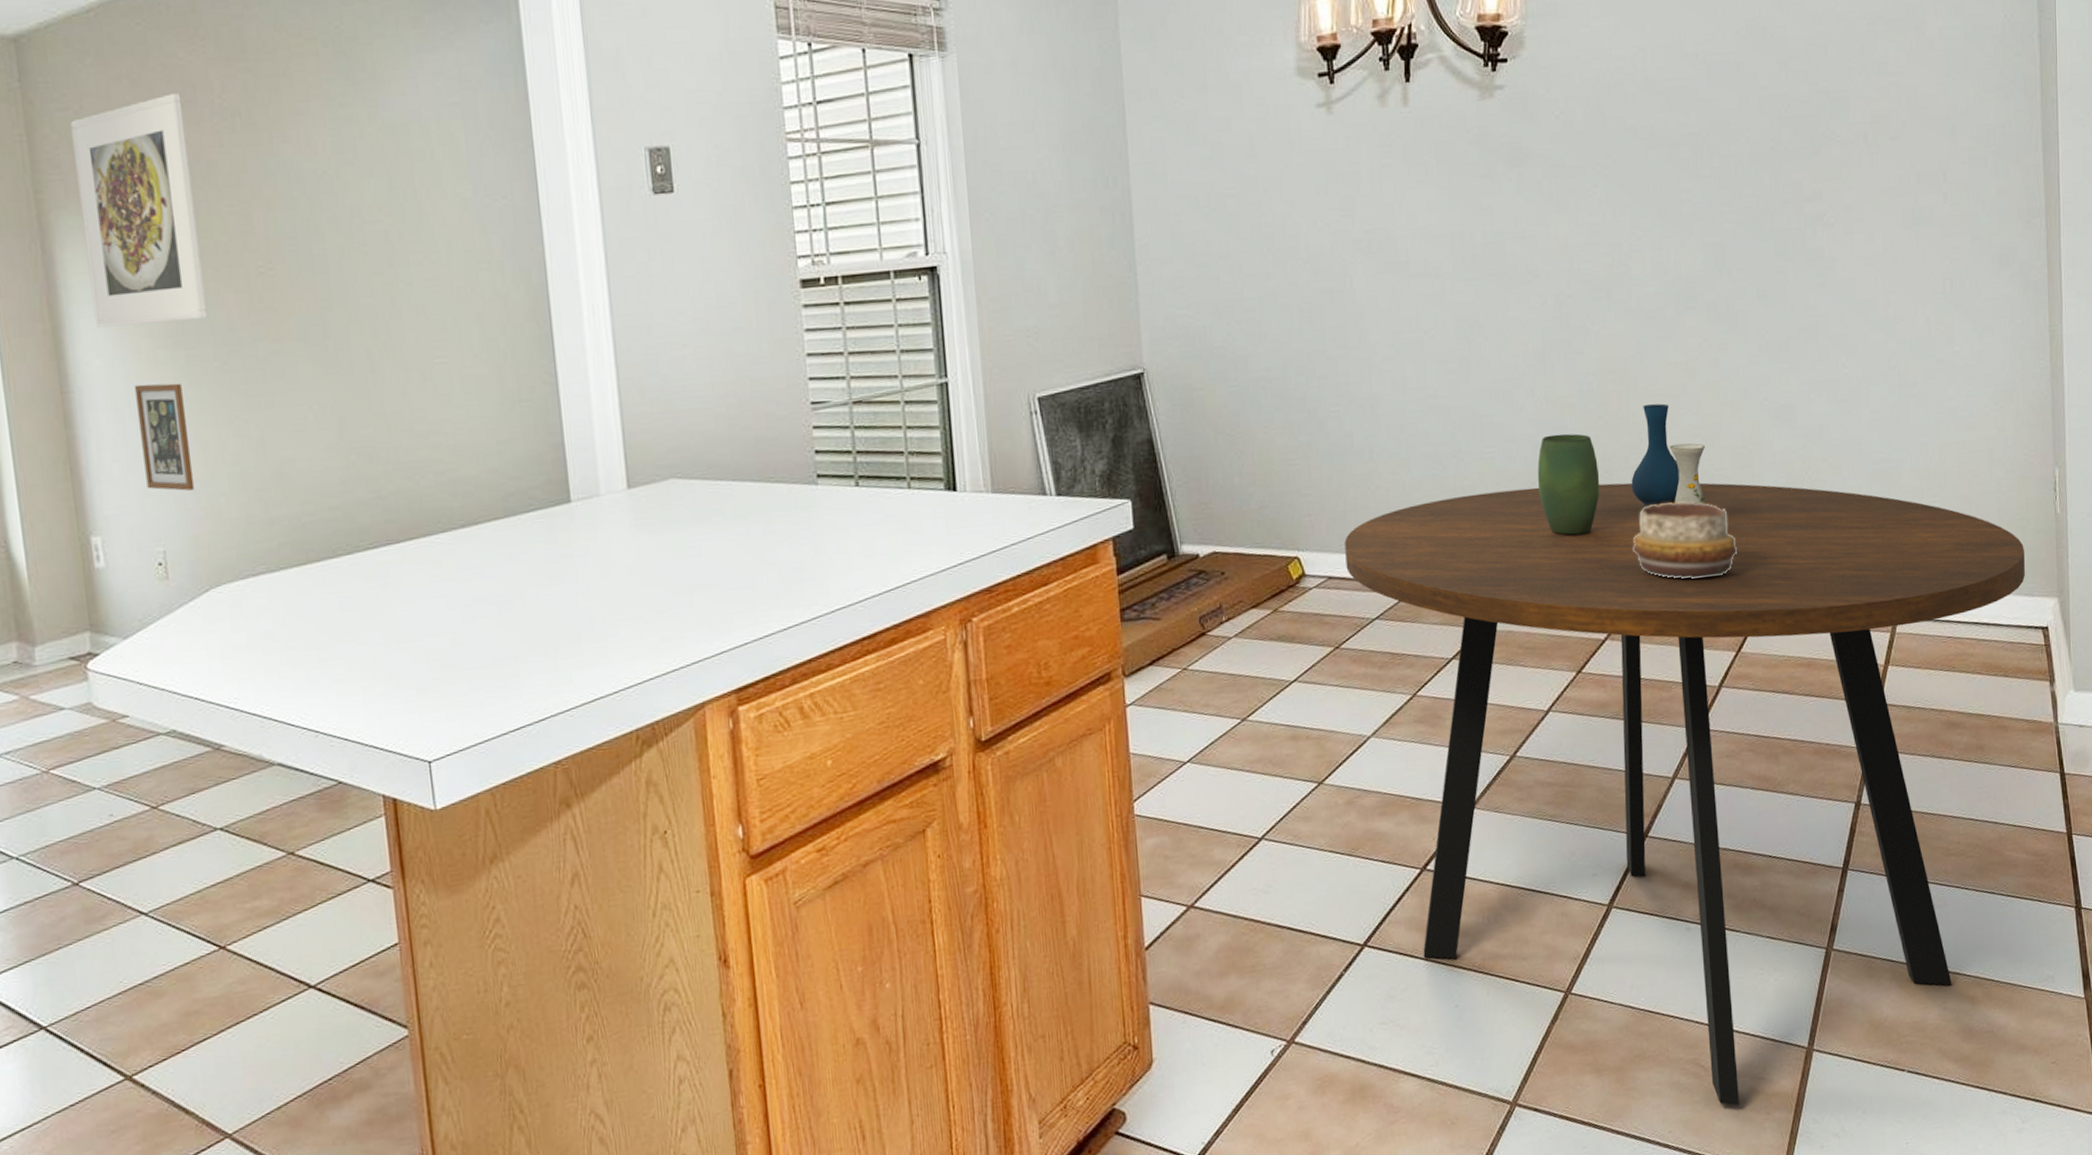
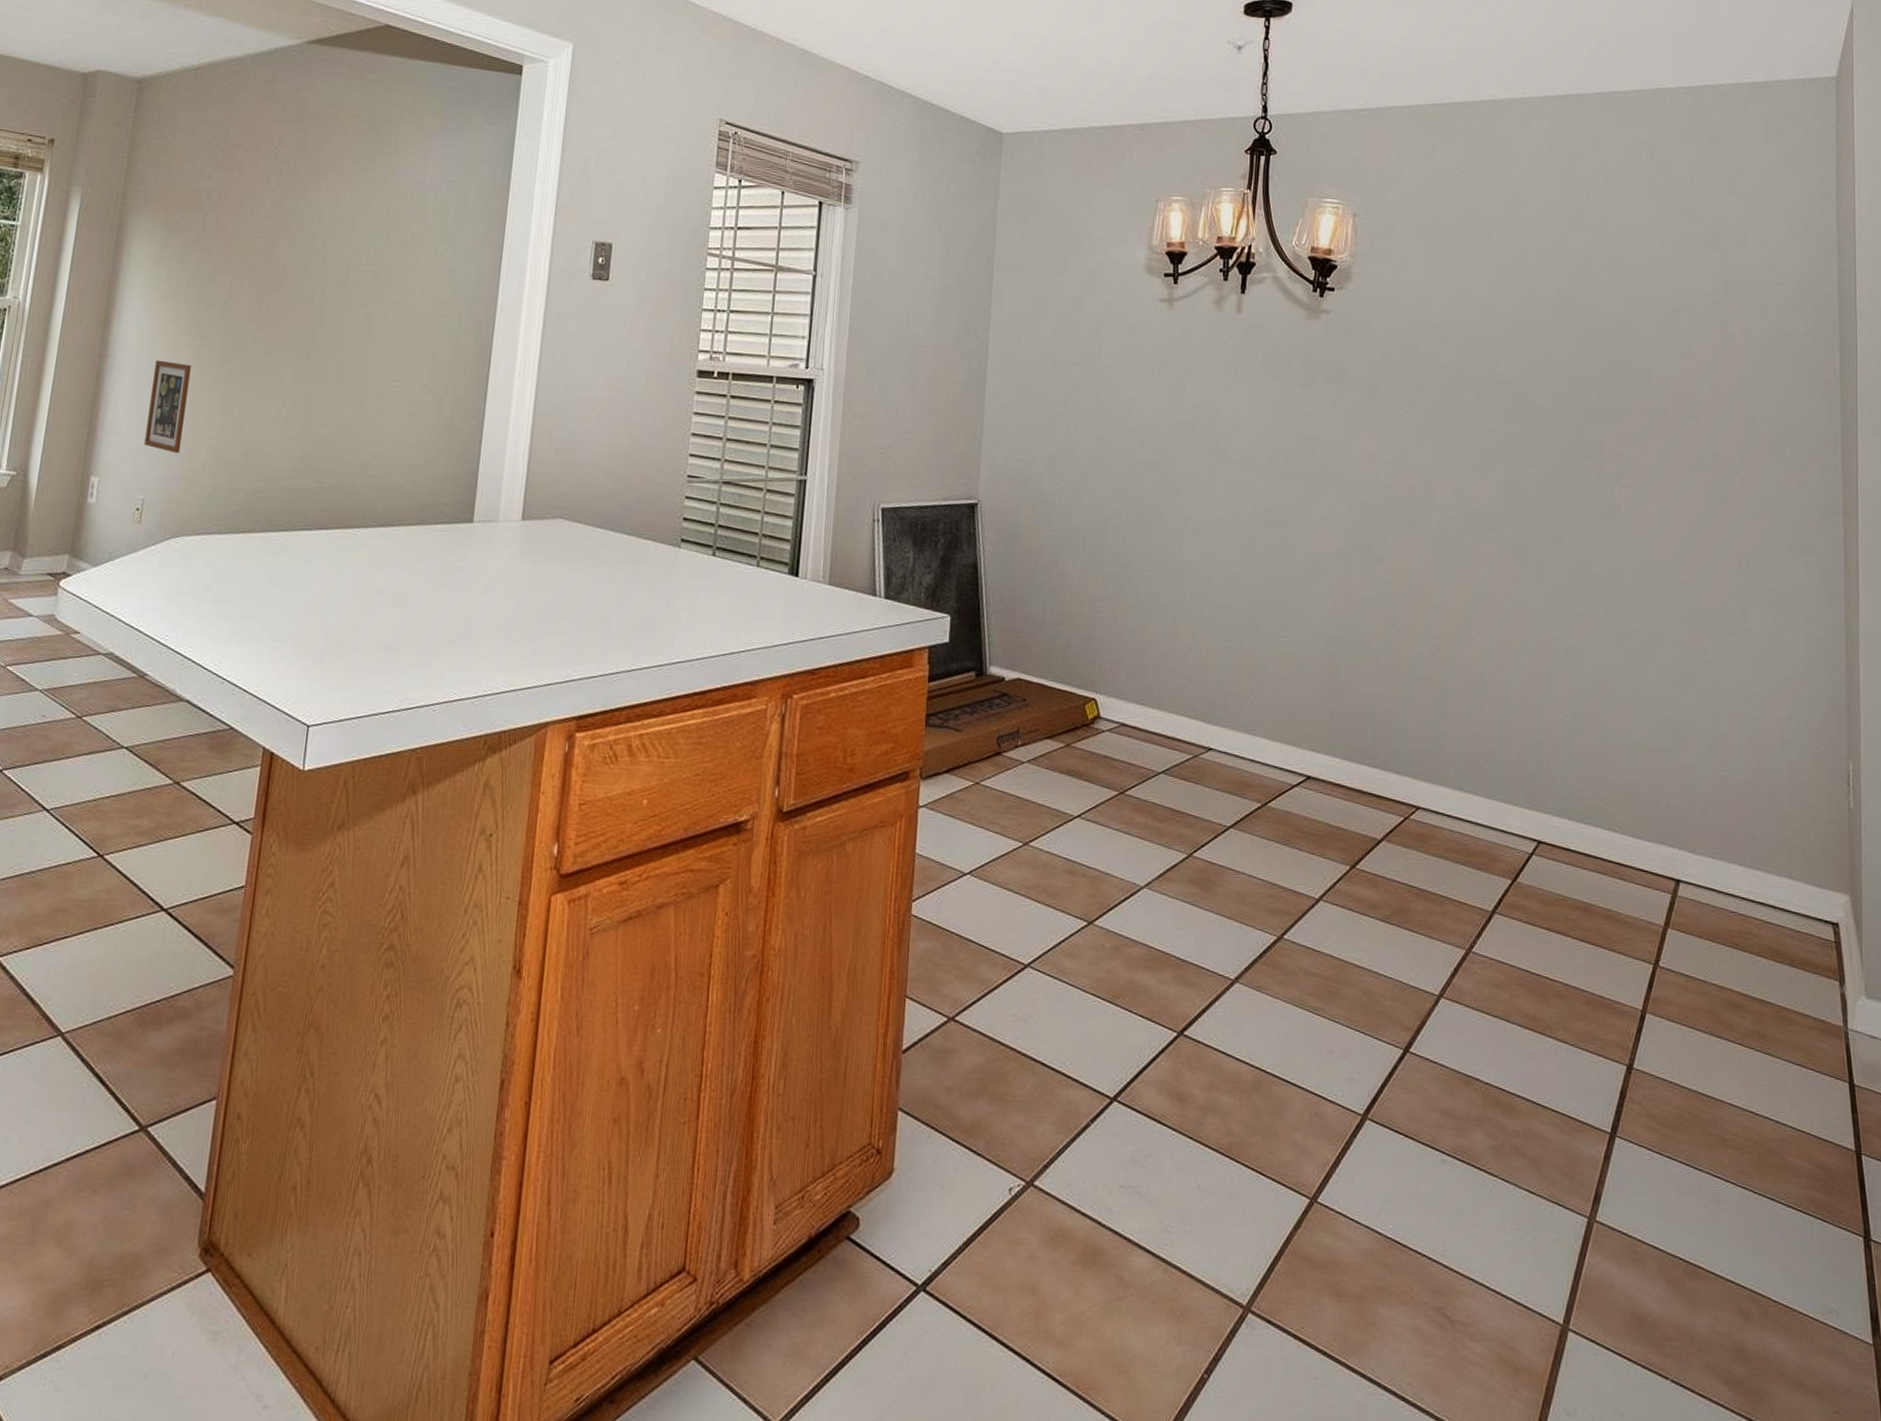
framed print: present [70,93,208,328] -> none [139,139,248,317]
dining table: present [1344,482,2025,1106] -> none [1139,671,1815,1373]
vase: present [1537,403,1706,536] -> none [1328,621,1493,733]
decorative bowl: present [1633,502,1738,579] -> none [1416,717,1520,801]

